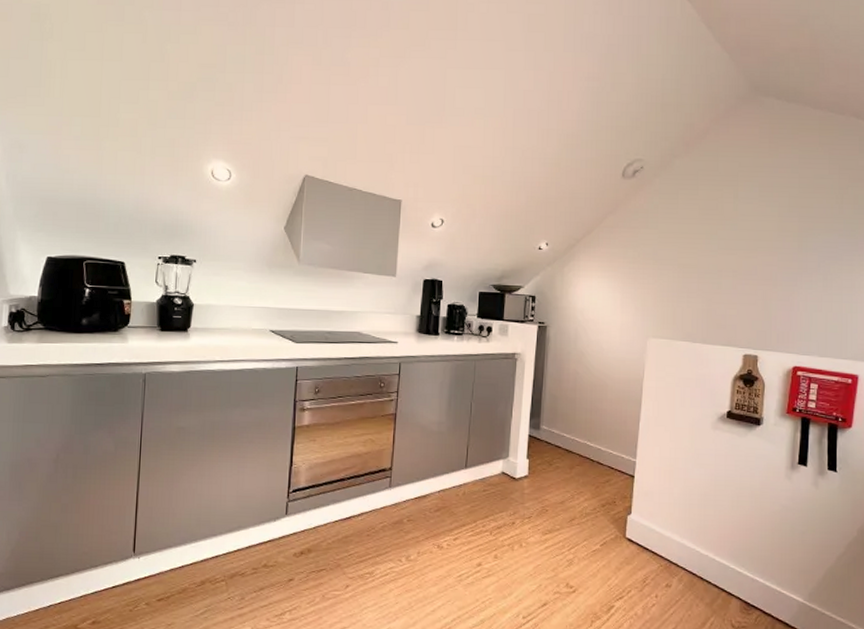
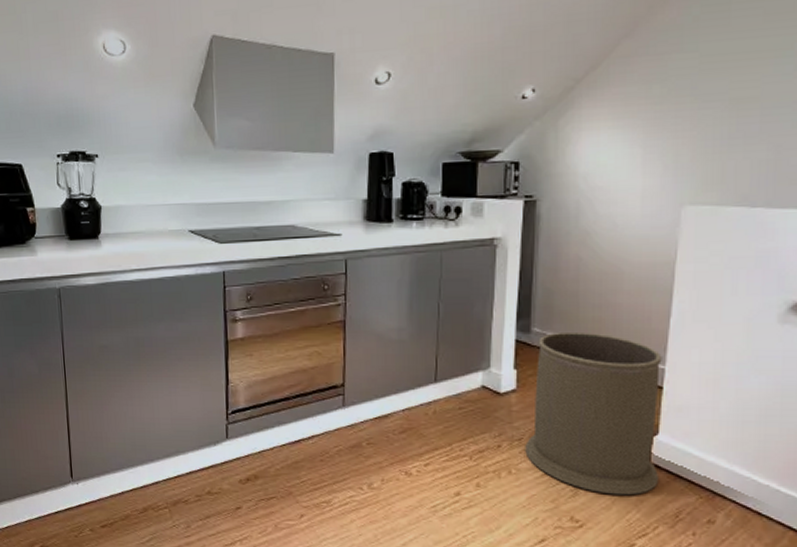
trash can: none [533,430,634,565] -> present [525,333,662,496]

